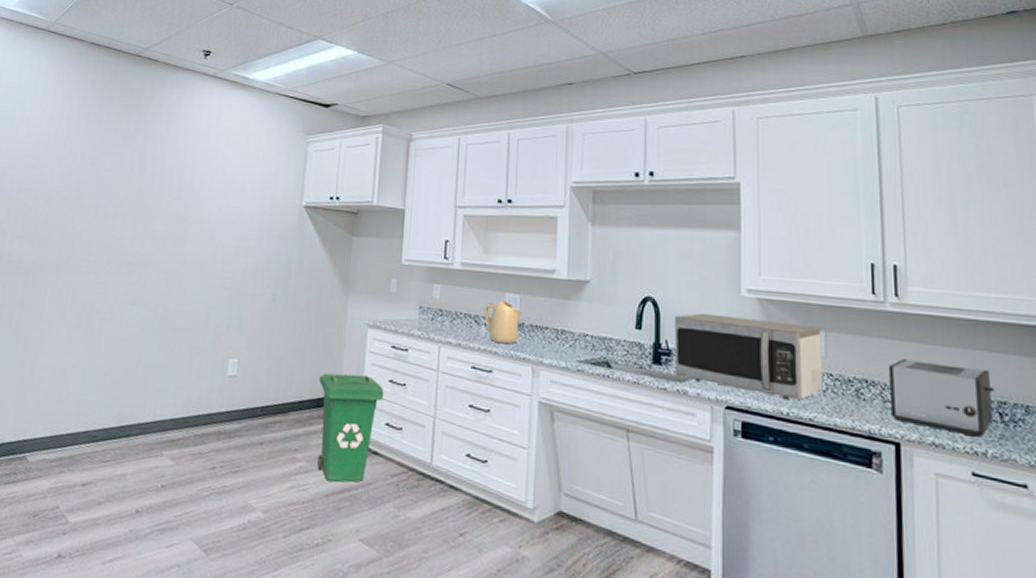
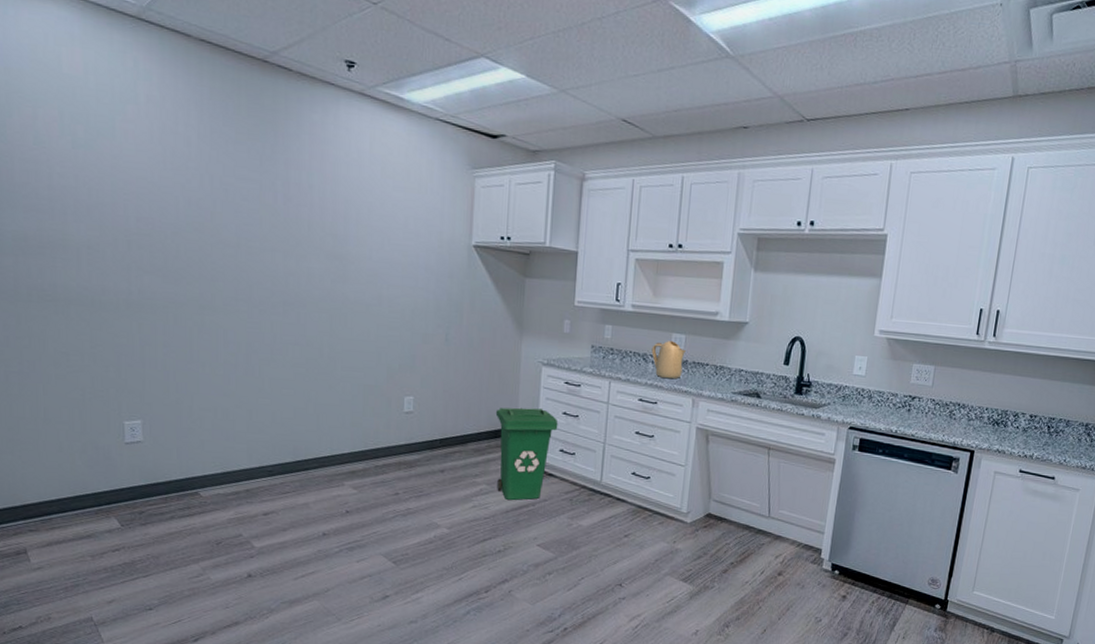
microwave oven: present [675,313,823,400] -> none [812,350,933,421]
toaster: present [888,358,996,437] -> none [971,386,1050,444]

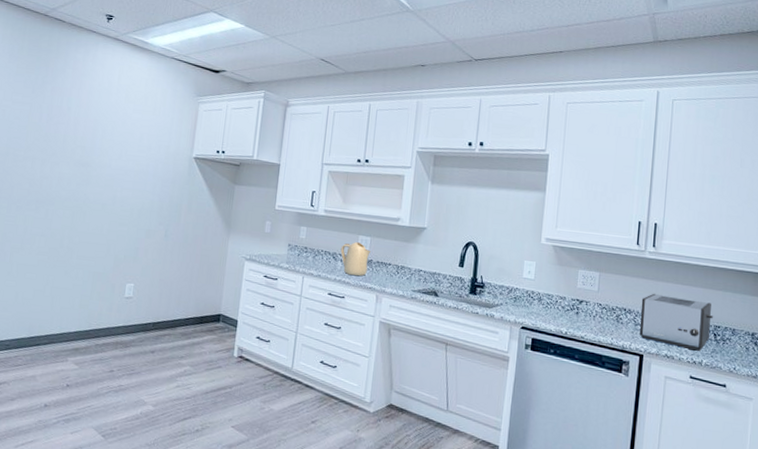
recycling bin: present [495,407,558,500] -> none [199,296,257,383]
toaster: none [971,386,1050,444] -> present [639,293,714,351]

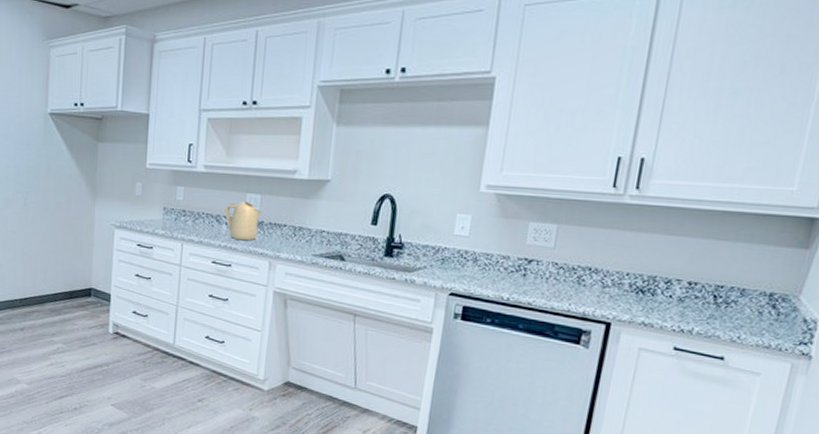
toaster: present [639,293,714,351] -> none [607,247,716,317]

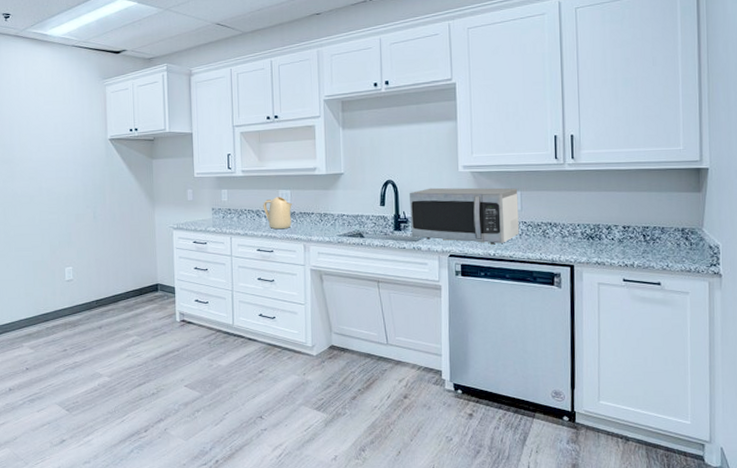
microwave oven: none [405,208,555,287] -> present [410,187,520,245]

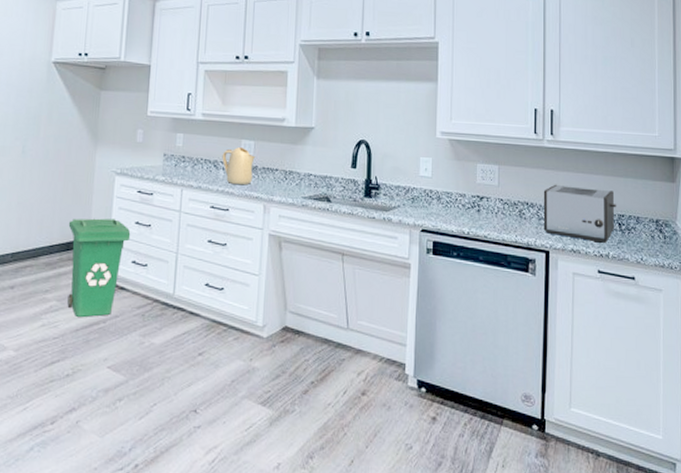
recycling bin: none [139,266,192,347] -> present [67,218,131,317]
microwave oven: present [410,187,520,245] -> none [382,152,496,222]
toaster: none [566,204,641,254] -> present [543,184,617,243]

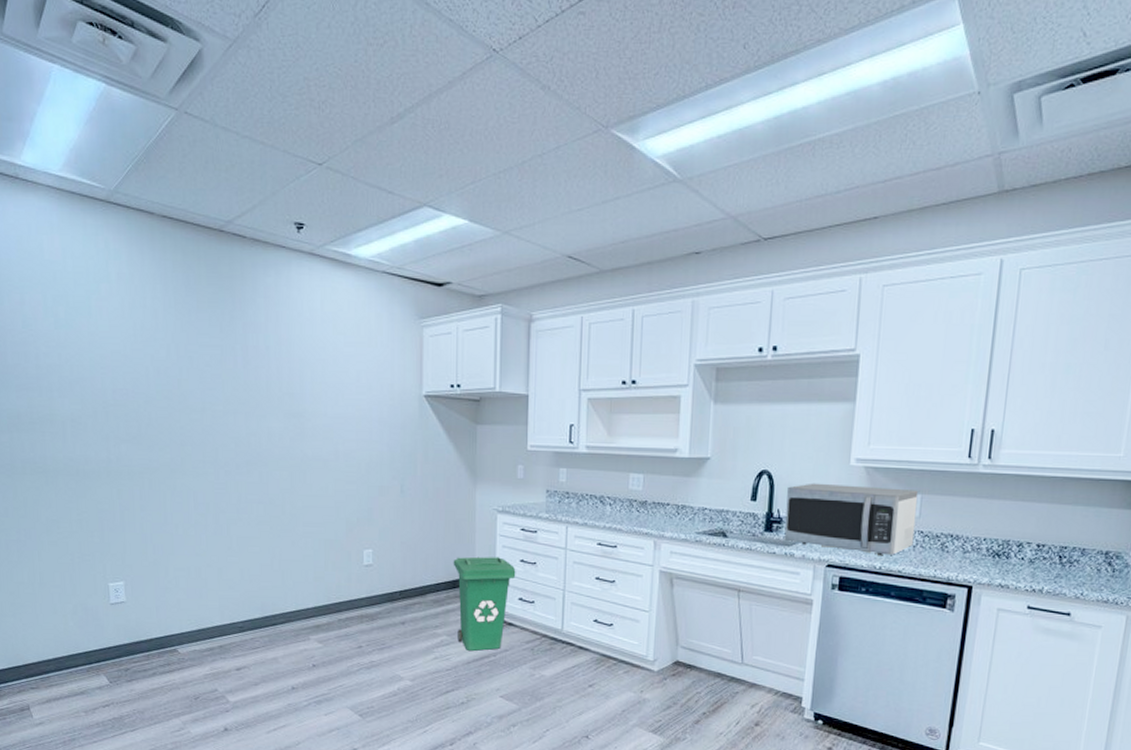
kettle: present [222,147,255,185] -> none [608,481,644,521]
microwave oven: none [382,152,496,222] -> present [784,483,919,556]
toaster: present [543,184,617,243] -> none [968,514,1060,577]

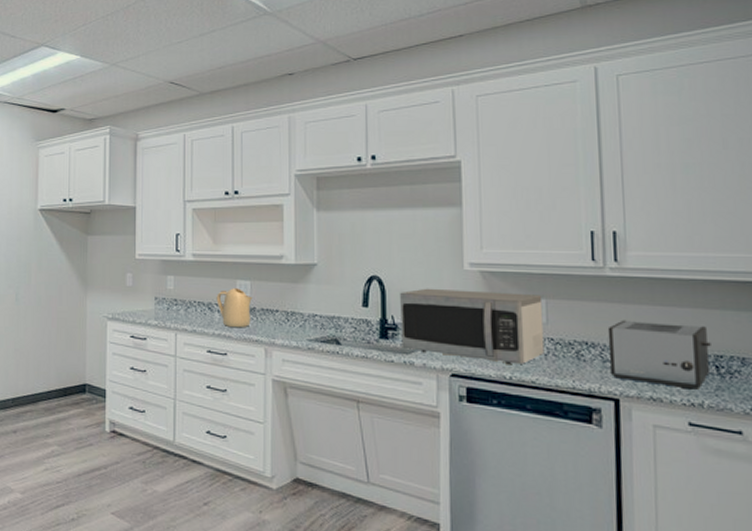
recycling bin: present [453,556,516,651] -> none [64,364,126,463]
kettle: none [608,481,644,521] -> present [216,288,252,328]
toaster: none [968,514,1060,577] -> present [607,319,713,390]

